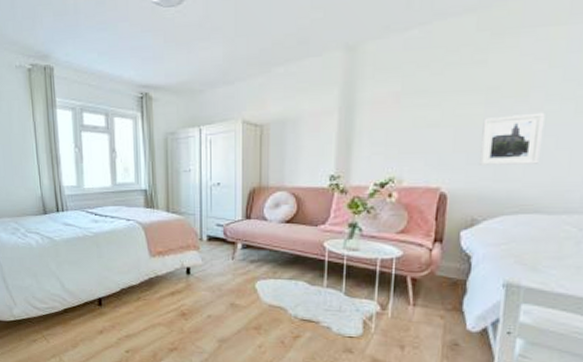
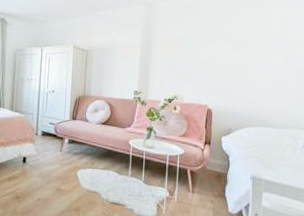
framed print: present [480,112,545,165] -> none [232,59,269,93]

